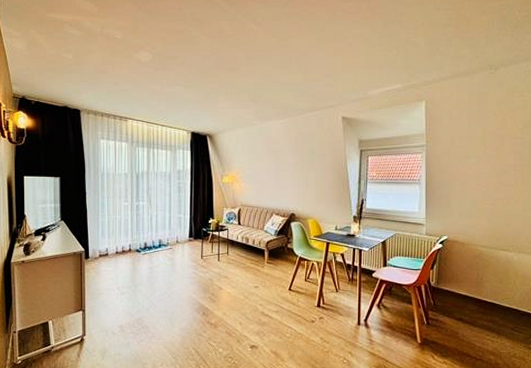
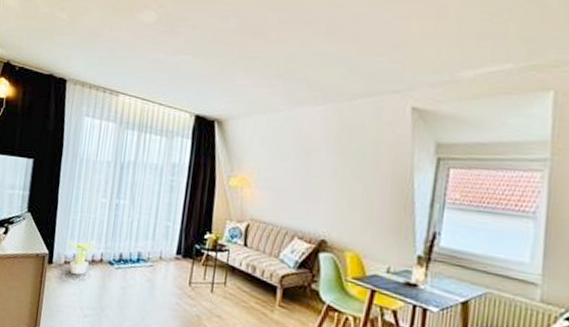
potted plant: none [96,236,125,263] -> present [64,240,97,275]

